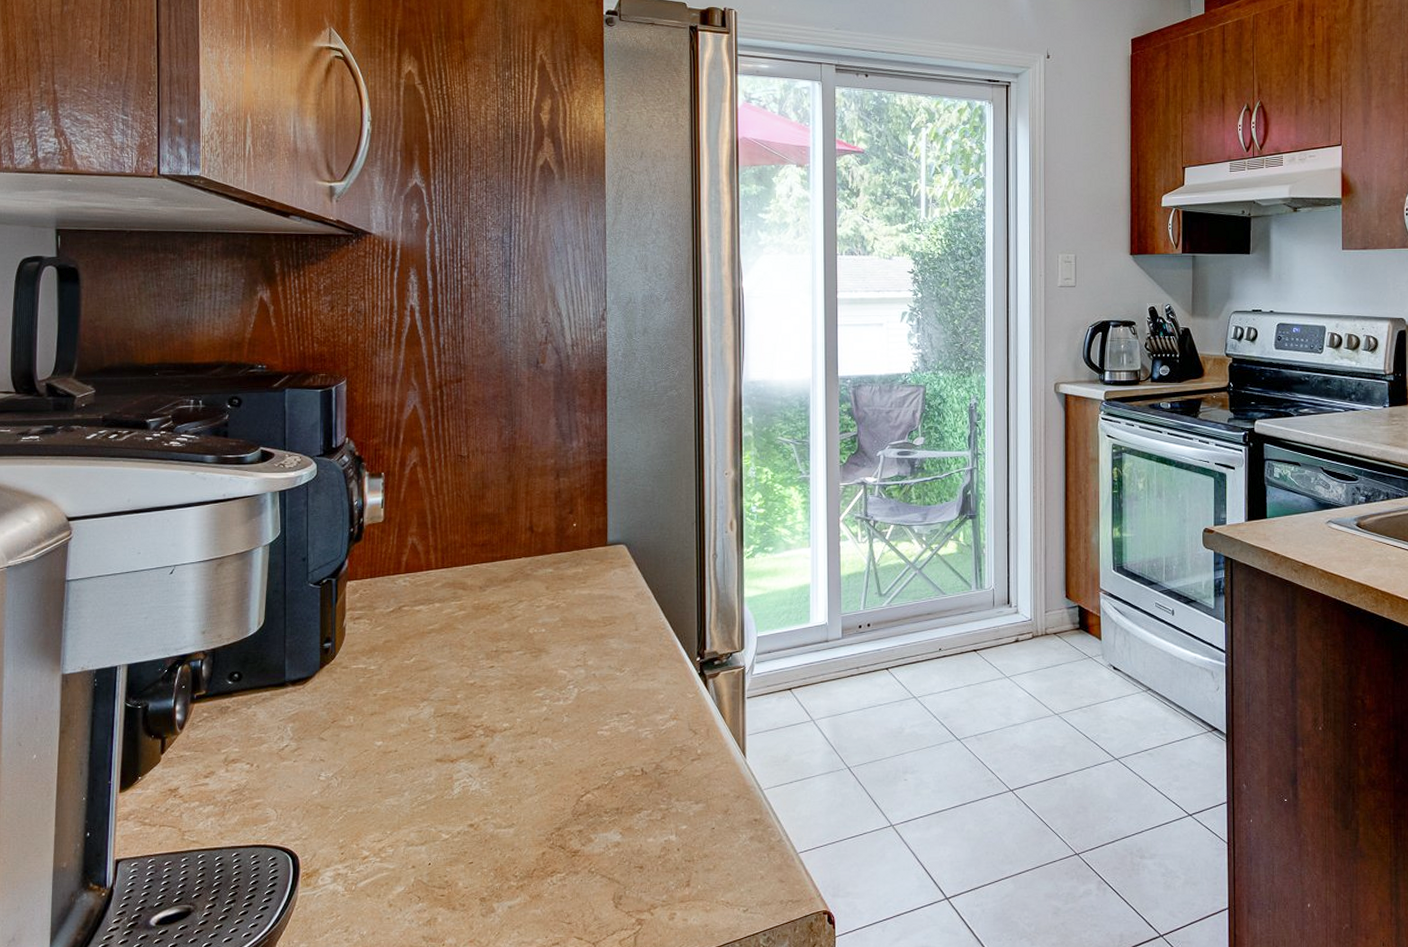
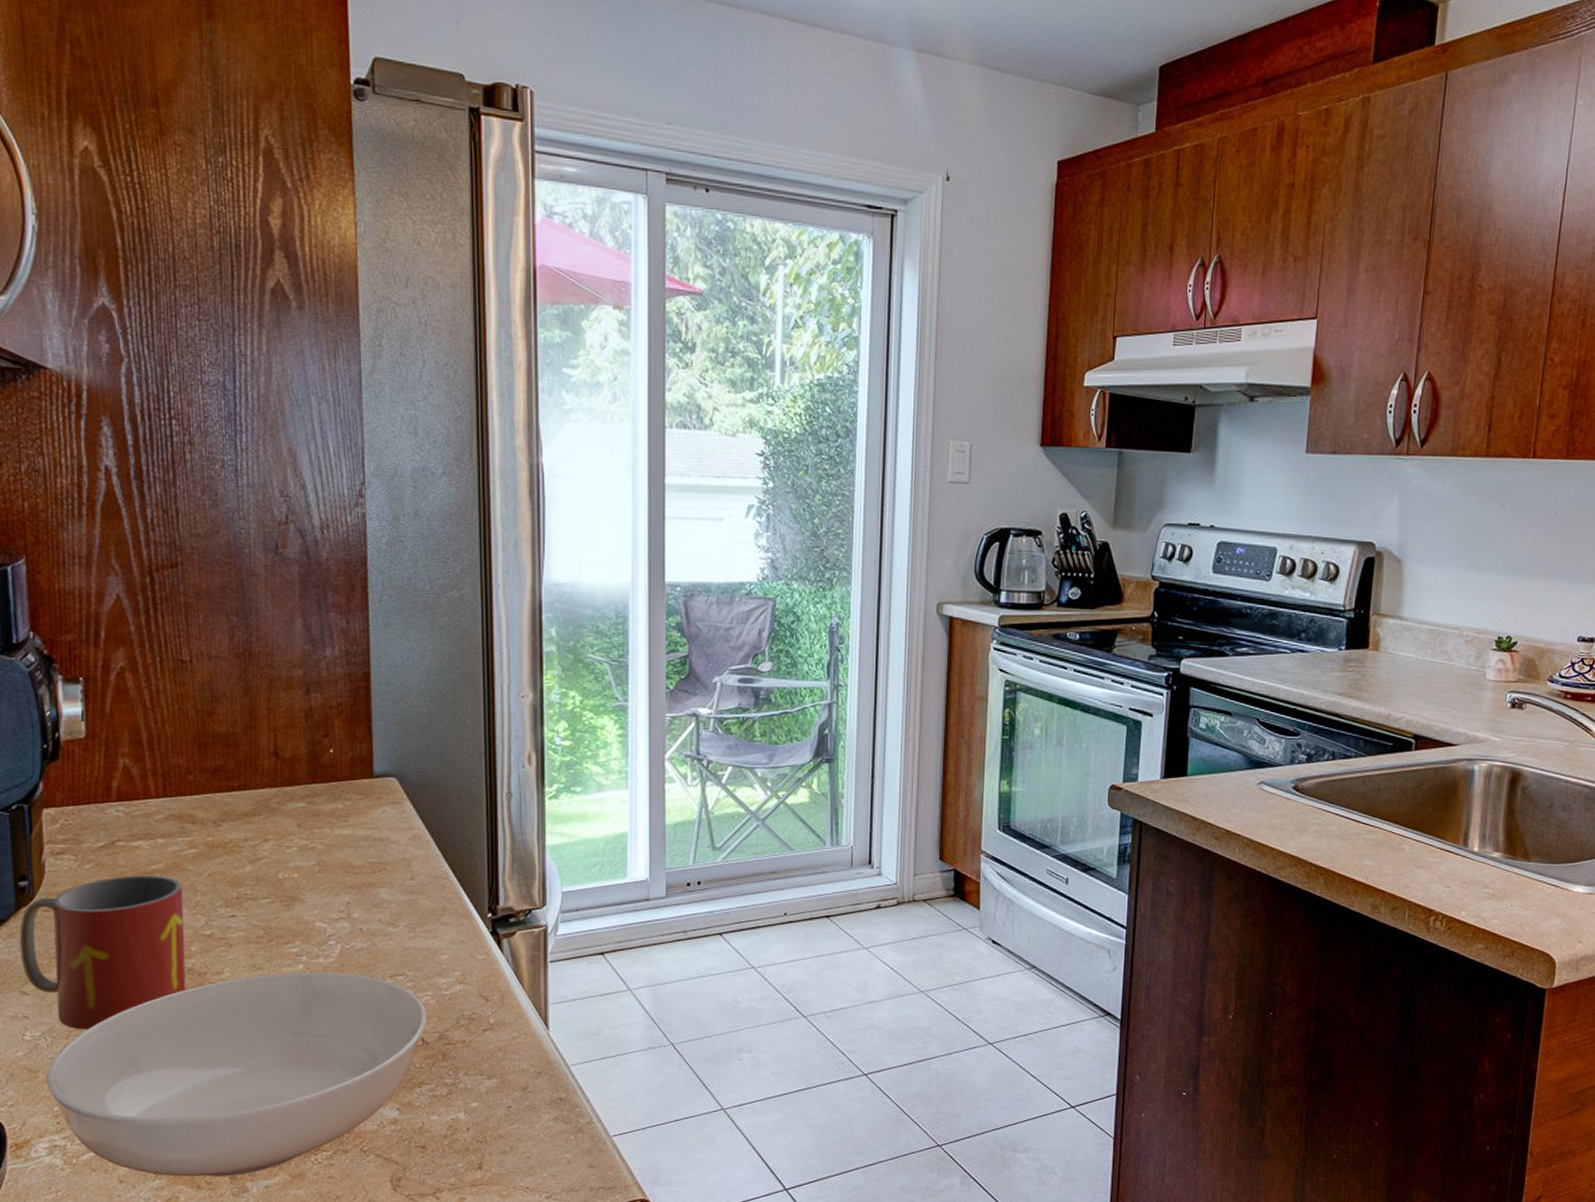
mug: none [321,634,453,770] -> present [19,875,186,1030]
bowl: none [335,713,646,899] -> present [46,971,427,1176]

